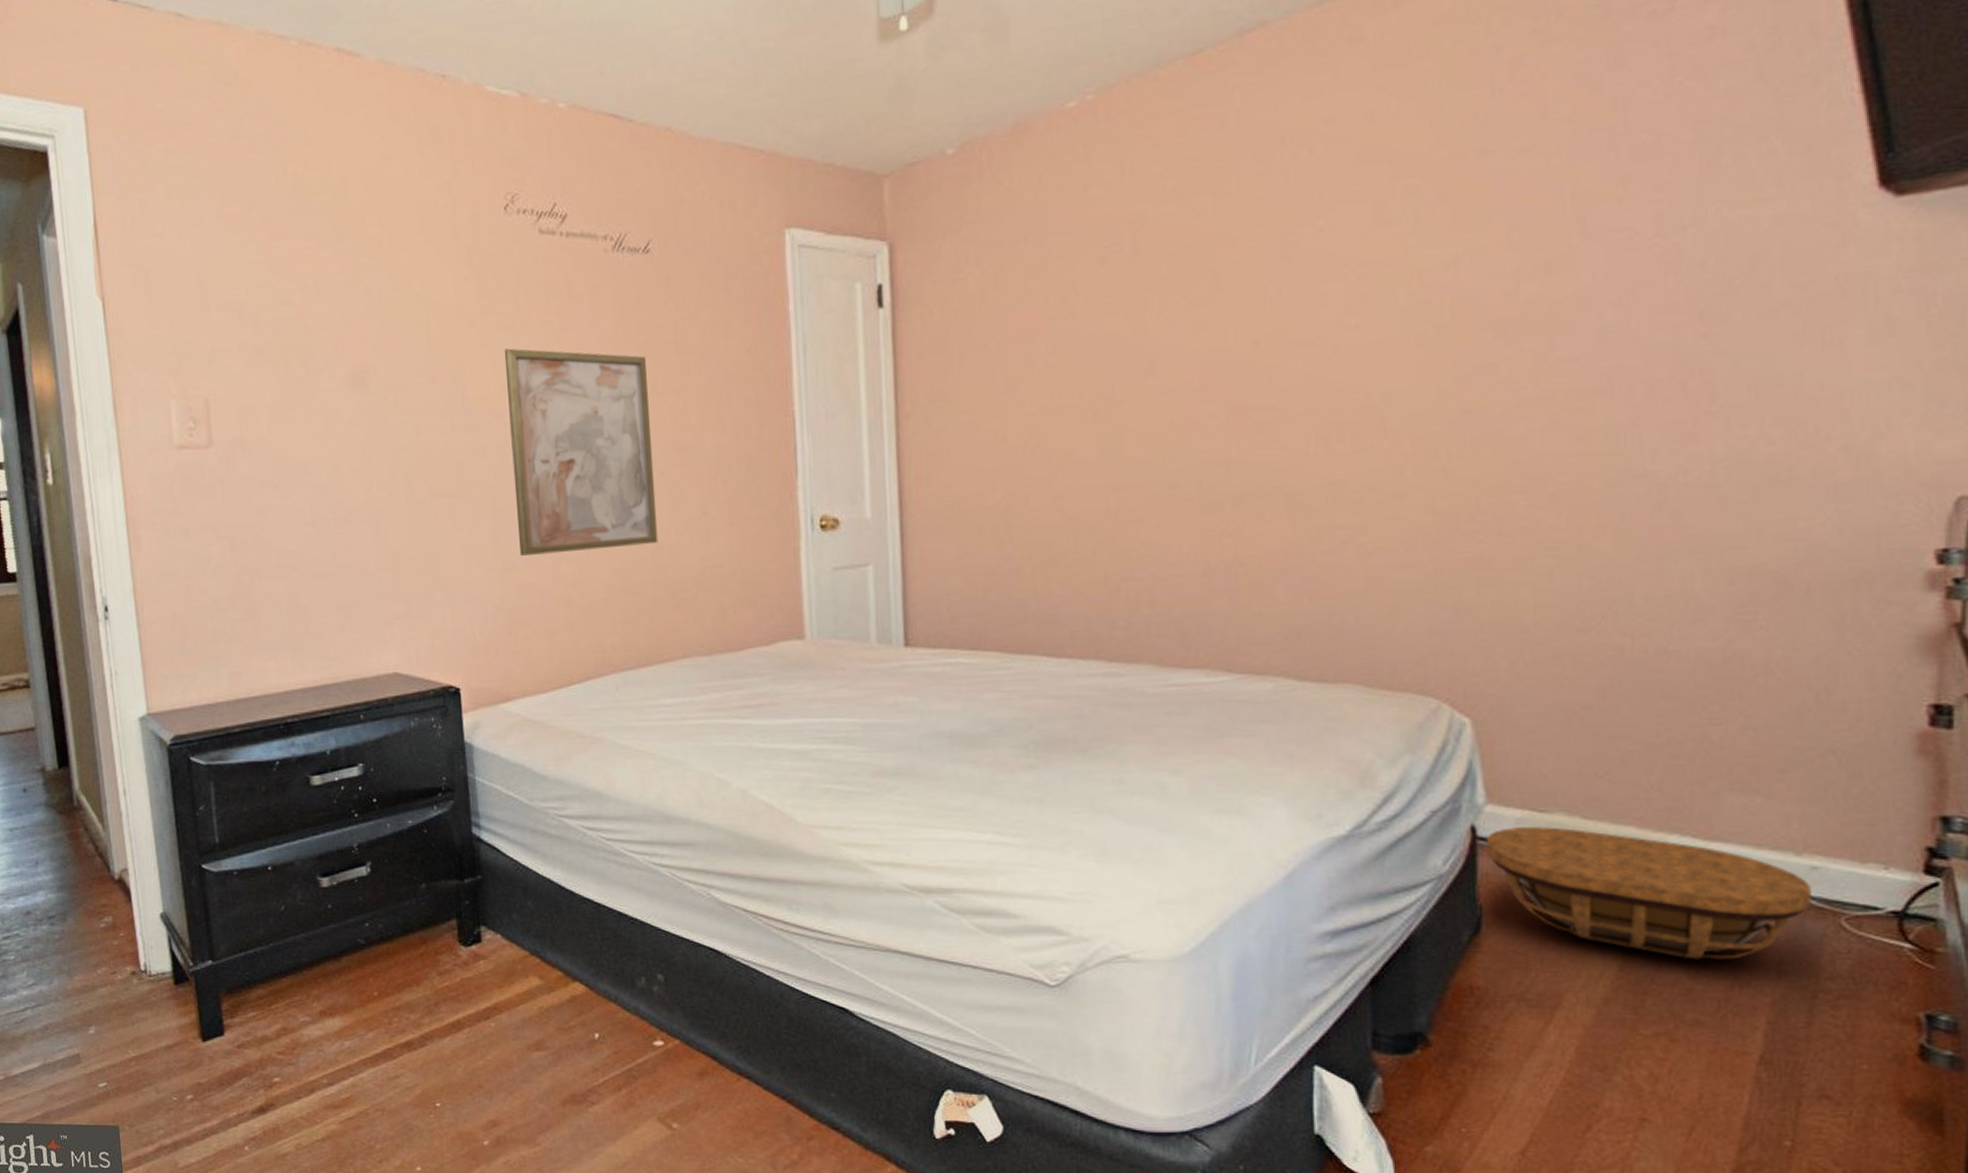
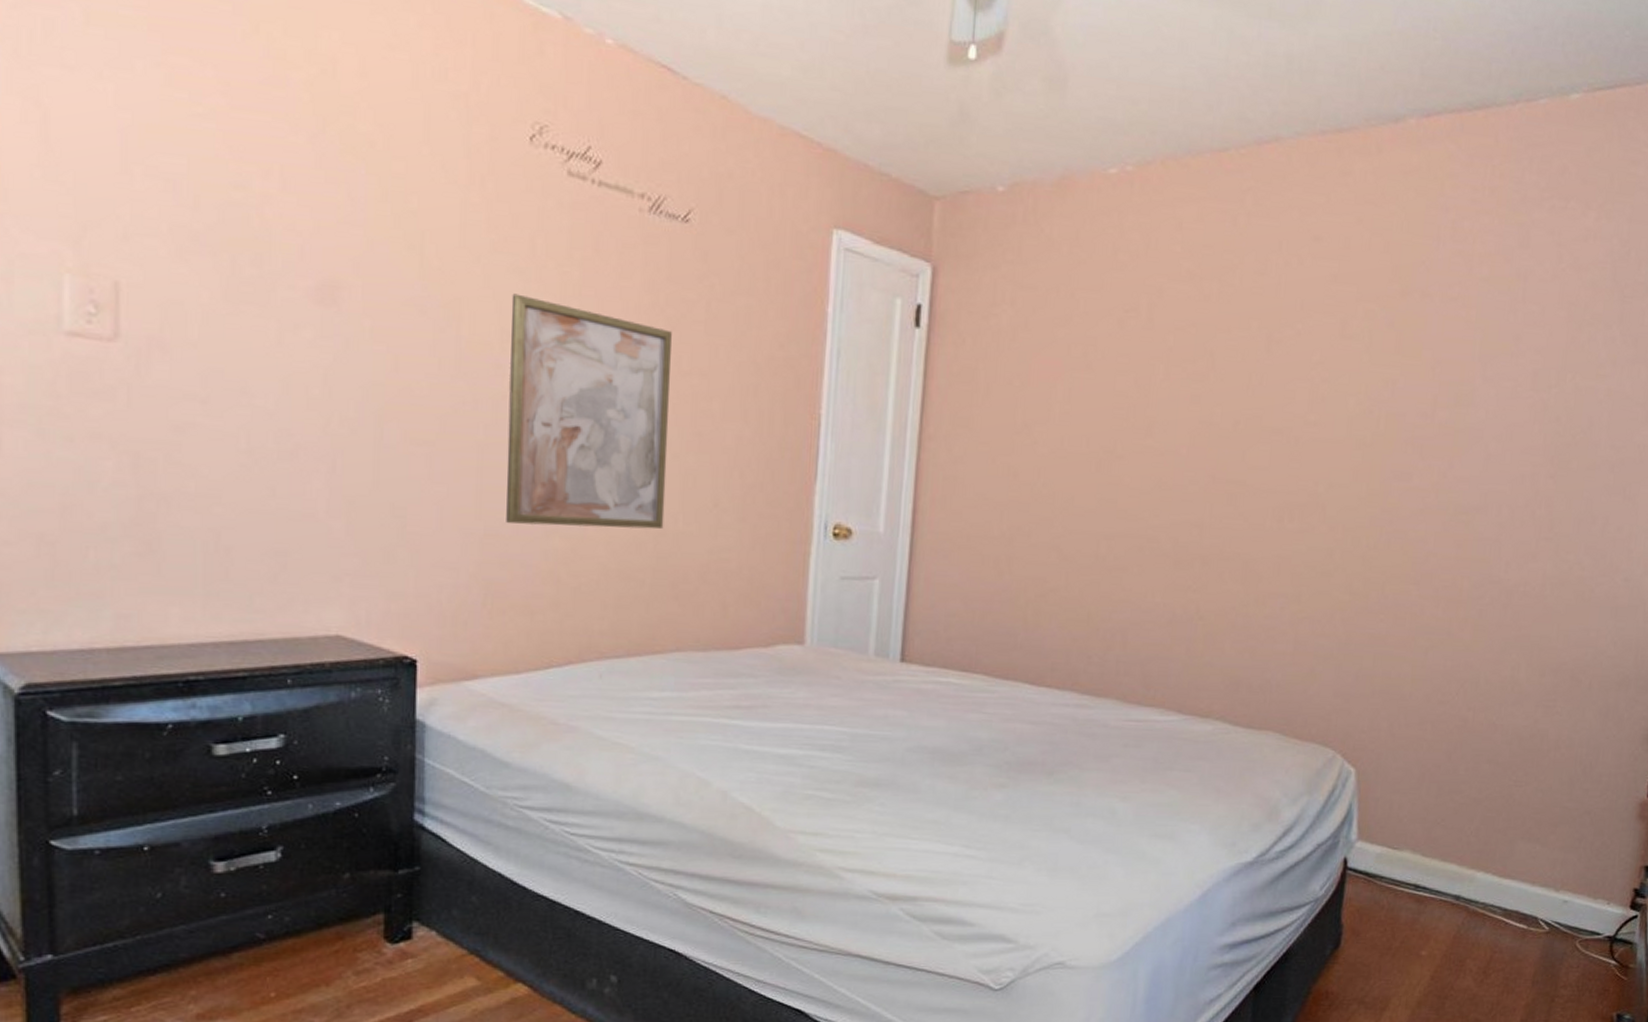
basket: present [1486,827,1813,960] -> none [1352,861,1562,971]

